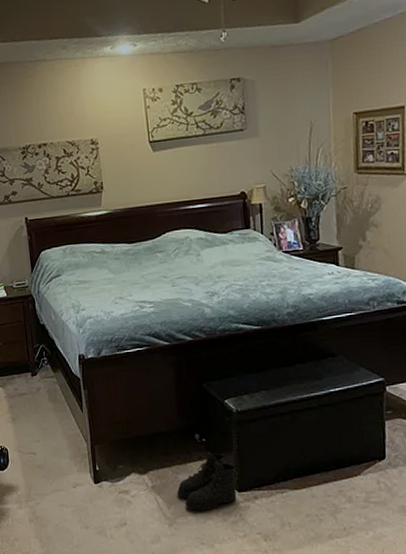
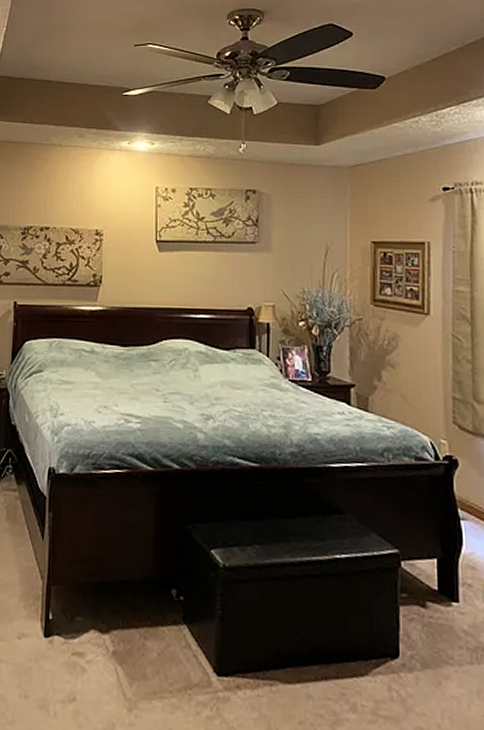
boots: present [176,451,239,511] -> none [142,614,220,697]

